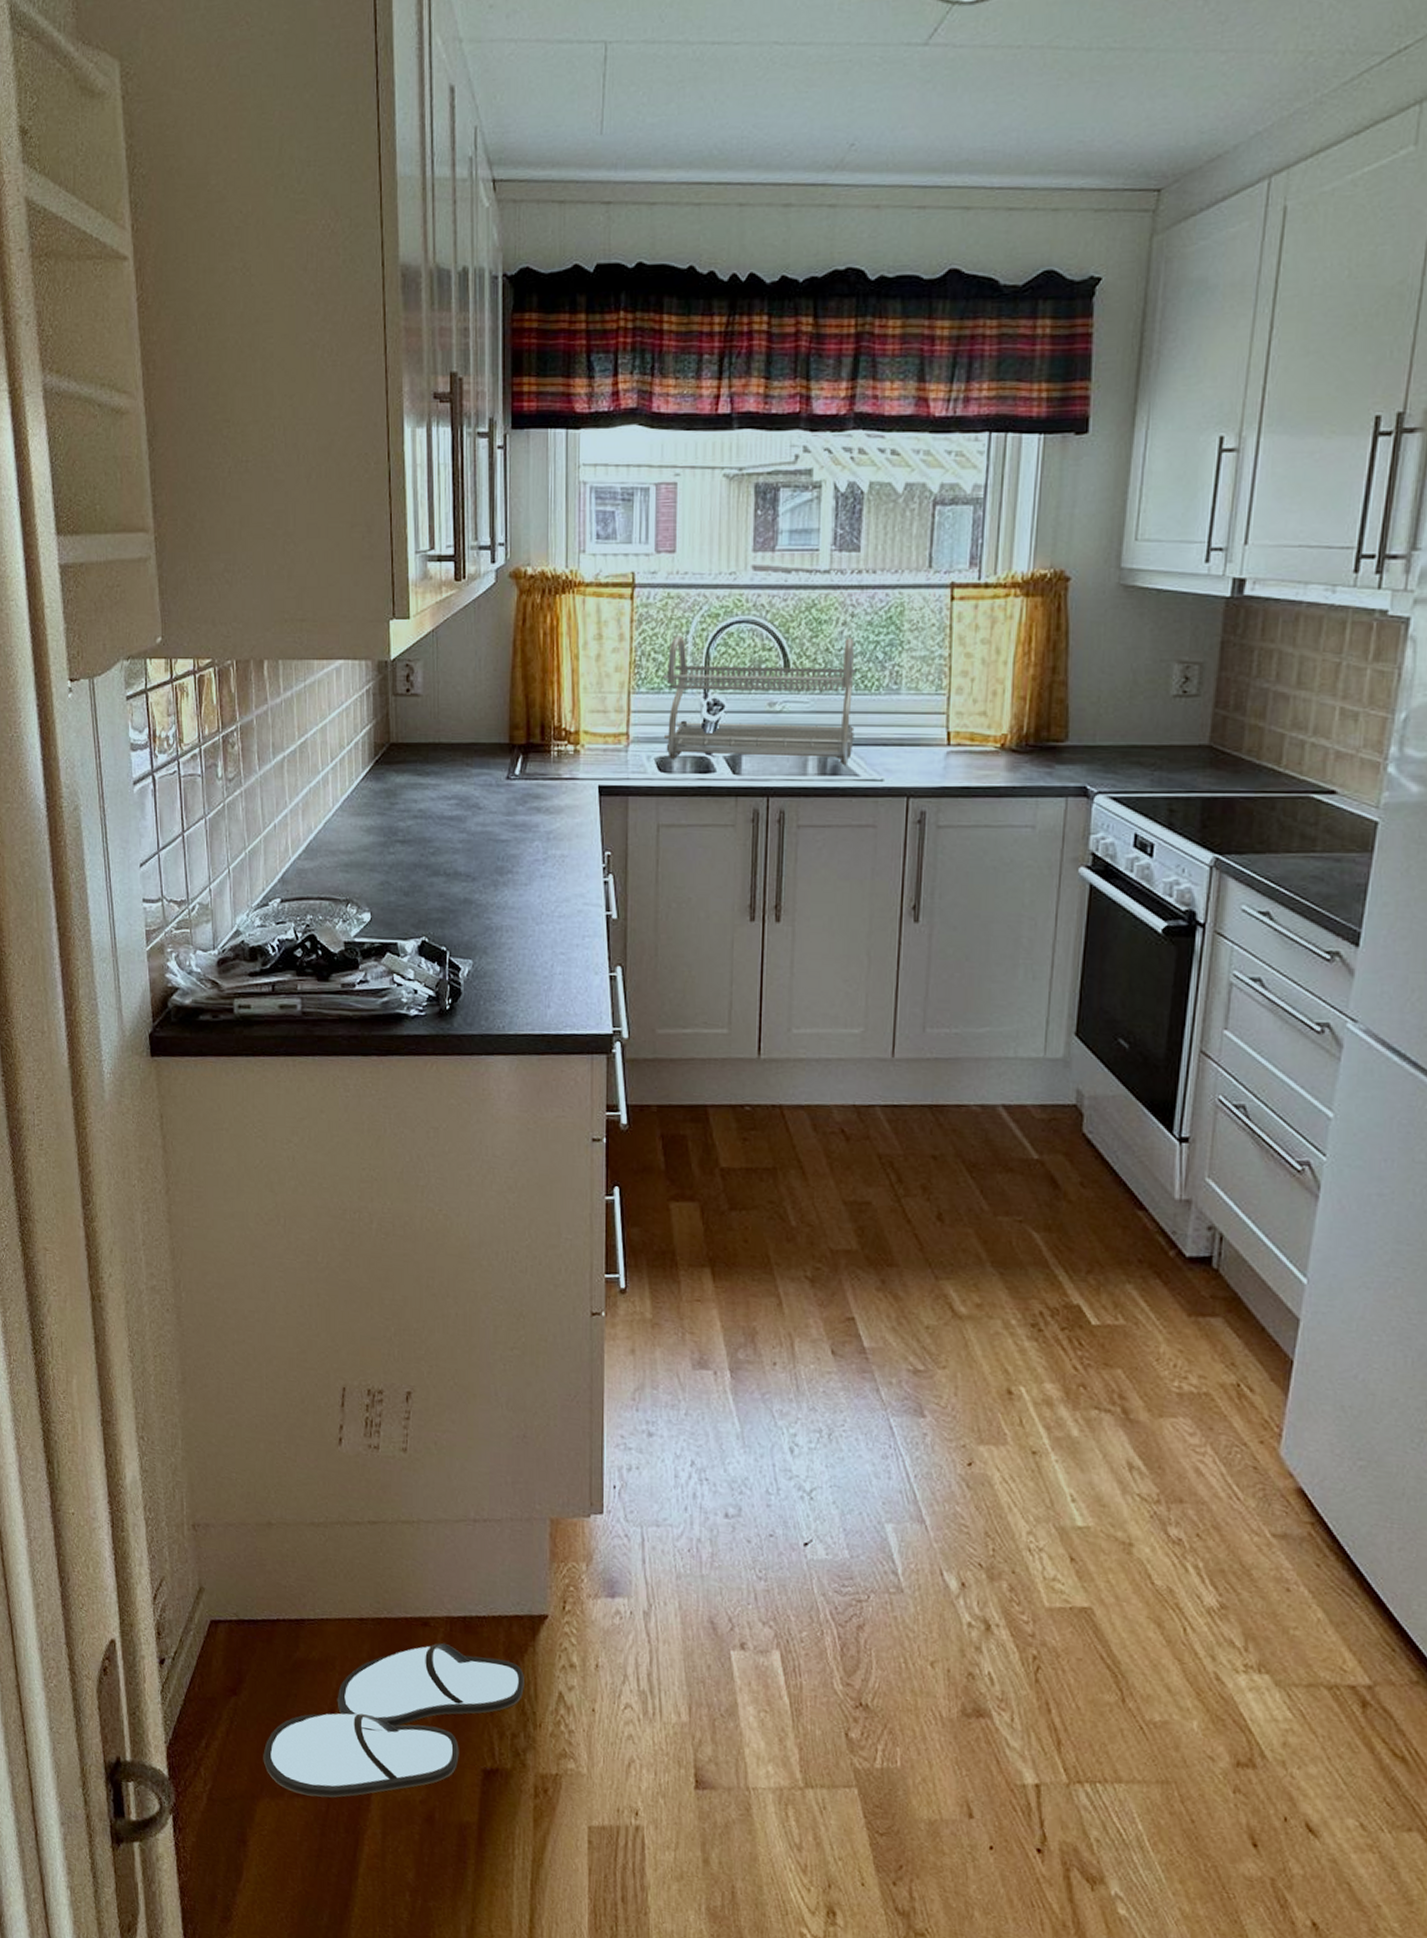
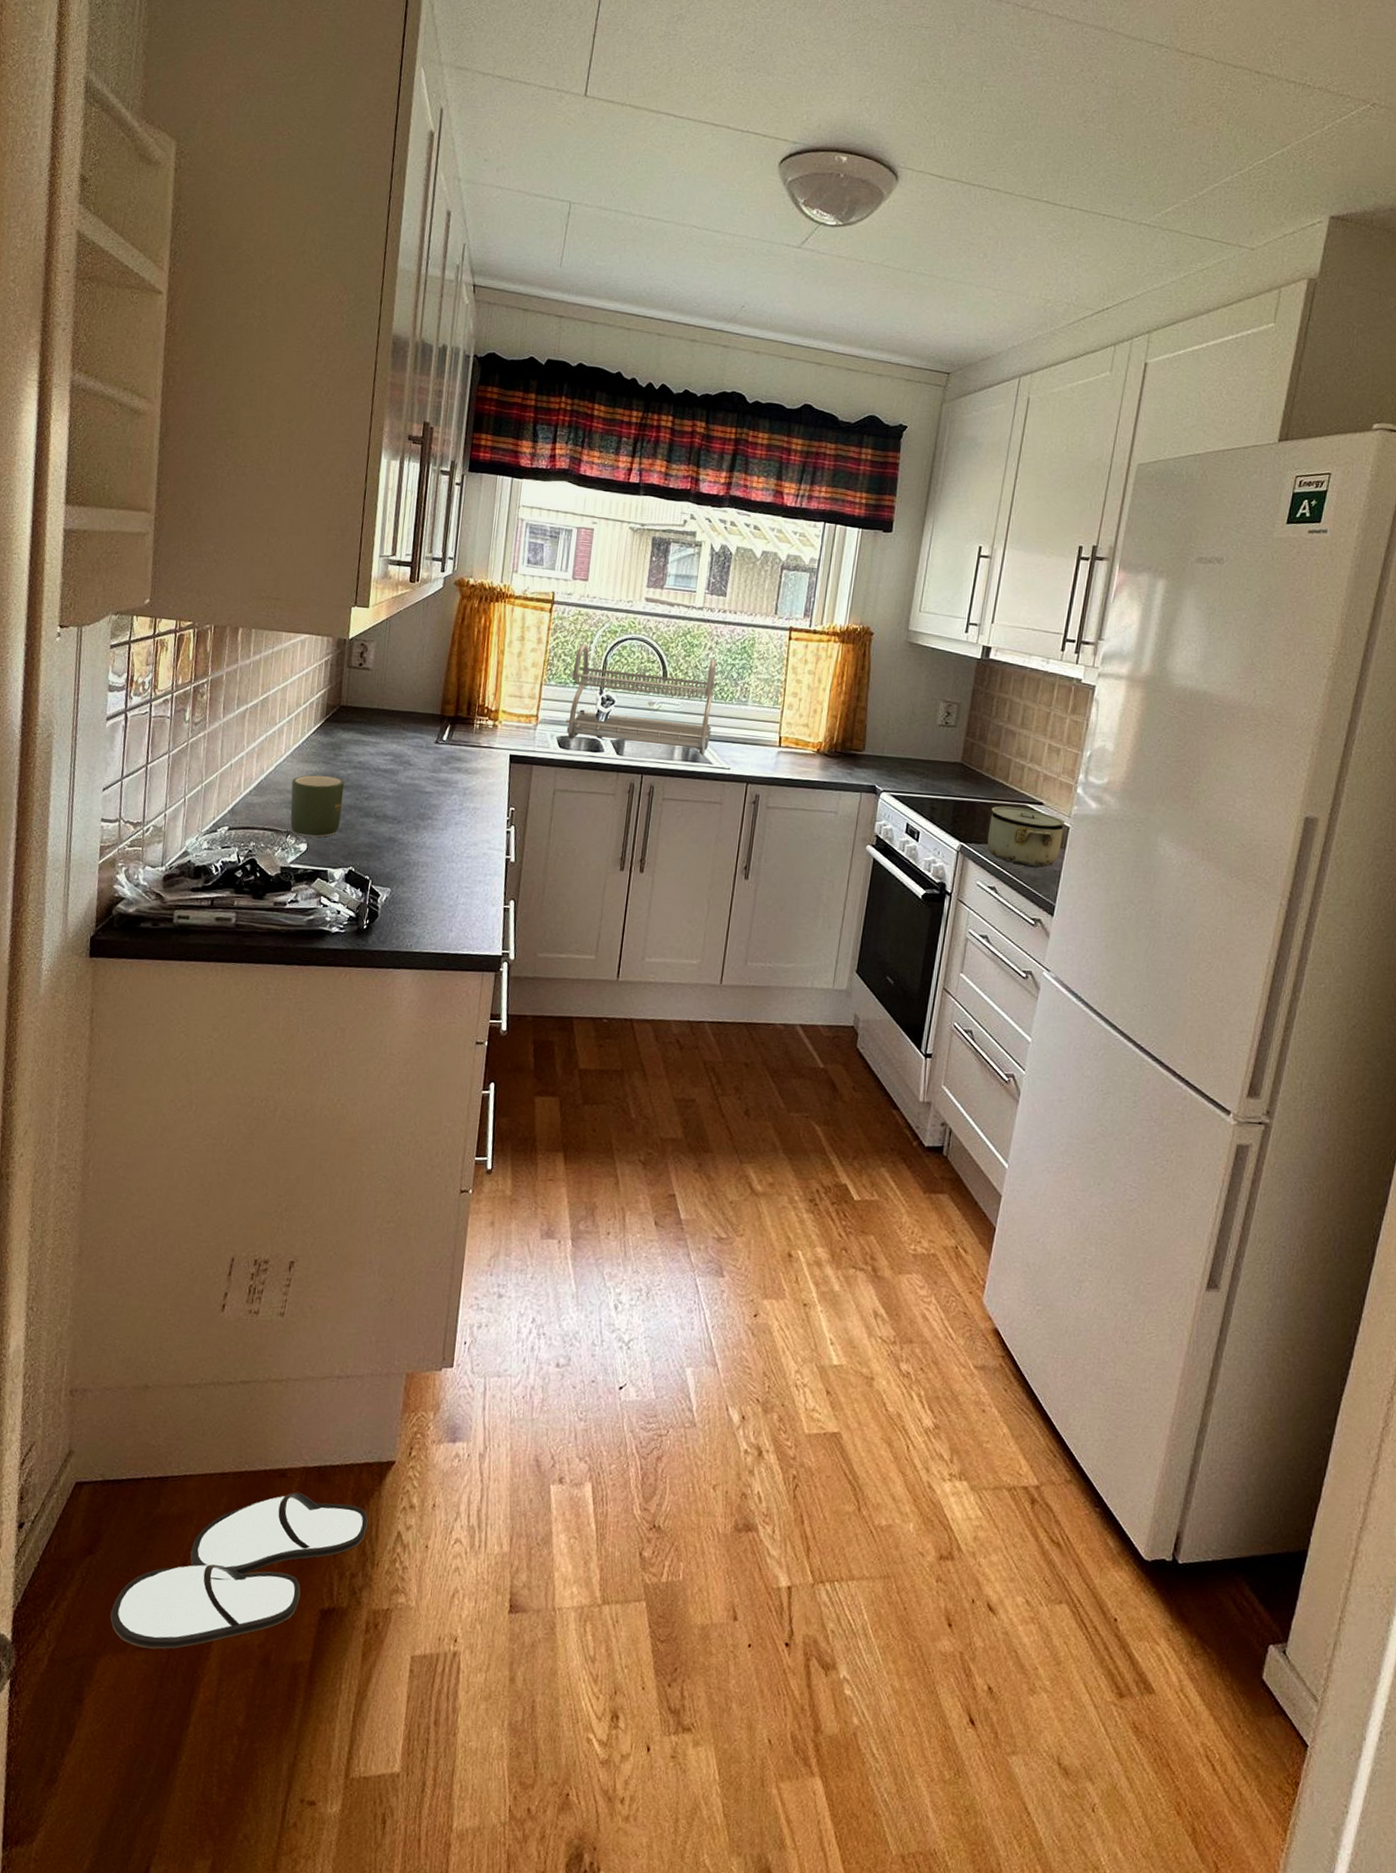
mug: none [345,829,406,905] -> present [290,775,345,838]
cooking pot: none [1253,800,1372,881] -> present [987,806,1066,868]

